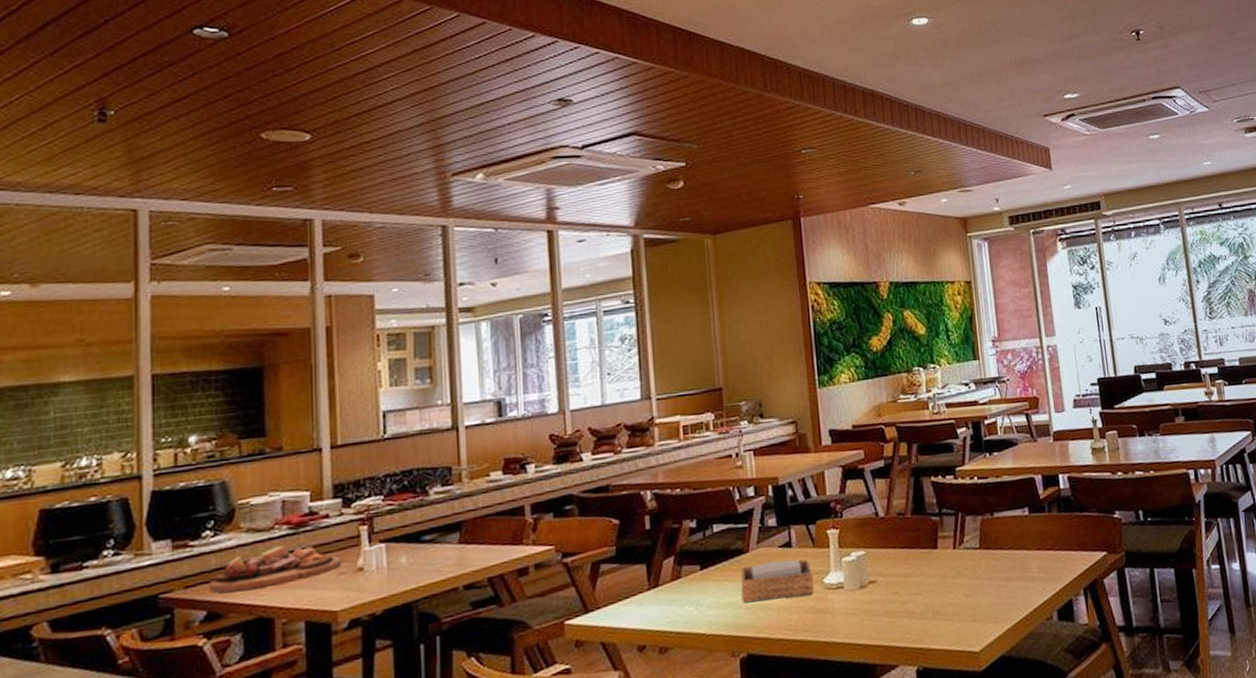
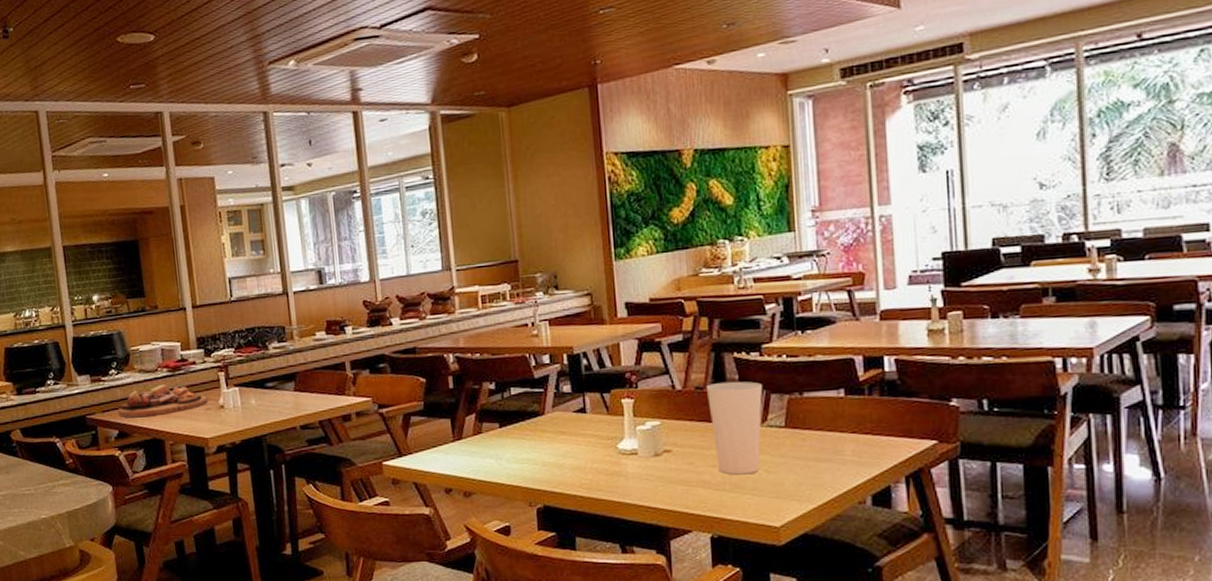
napkin holder: present [740,559,815,603] -> none [536,424,608,460]
cup: none [908,504,959,601] -> present [707,381,763,475]

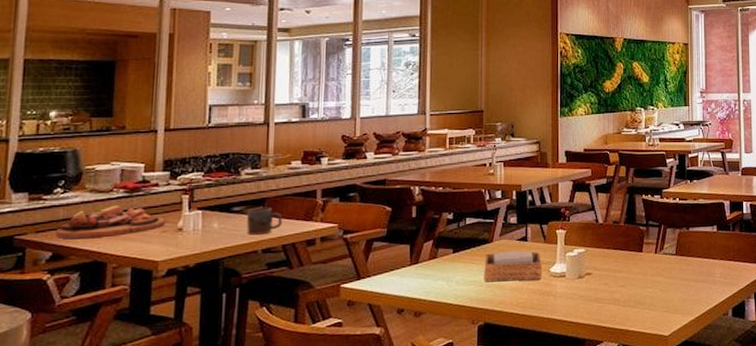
mug: none [281,381,316,411] -> present [247,207,283,235]
napkin holder: none [536,424,608,460] -> present [484,250,543,282]
cup: present [707,381,763,475] -> none [622,217,662,294]

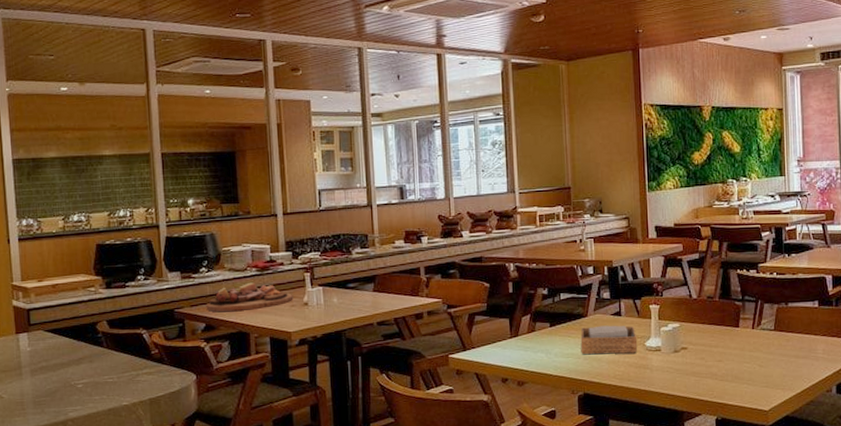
mug: present [247,207,283,235] -> none [361,283,392,309]

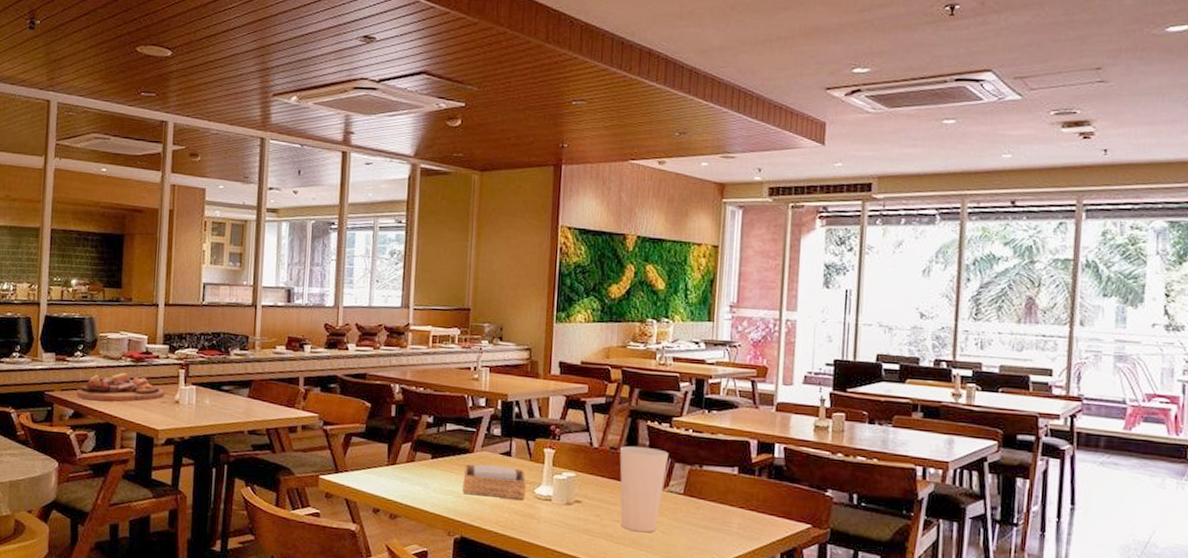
cup: none [716,292,759,368] -> present [619,446,669,533]

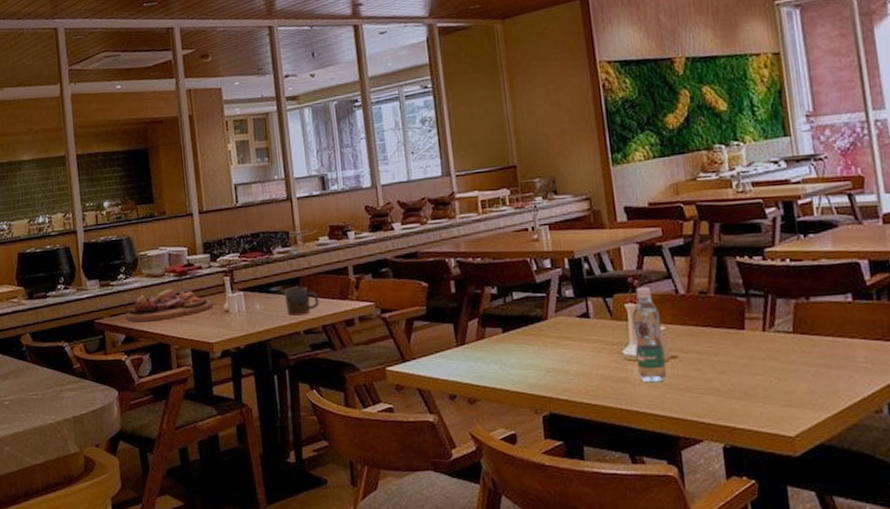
mug: none [235,388,267,416] -> present [285,286,319,316]
napkin holder: present [462,464,527,500] -> none [540,329,614,366]
bottle: none [545,435,574,522] -> present [632,286,667,383]
cup: present [619,446,669,533] -> none [711,285,770,382]

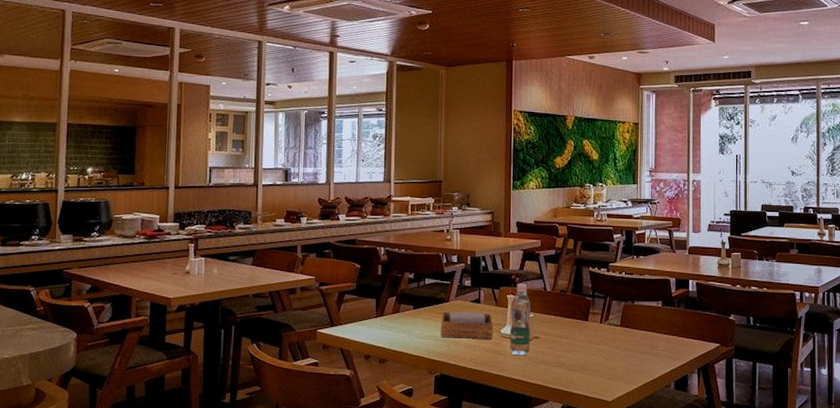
food platter: present [125,288,214,322] -> none [93,249,177,276]
mug: present [285,286,319,316] -> none [240,257,269,282]
napkin holder: none [540,329,614,366] -> present [440,311,494,339]

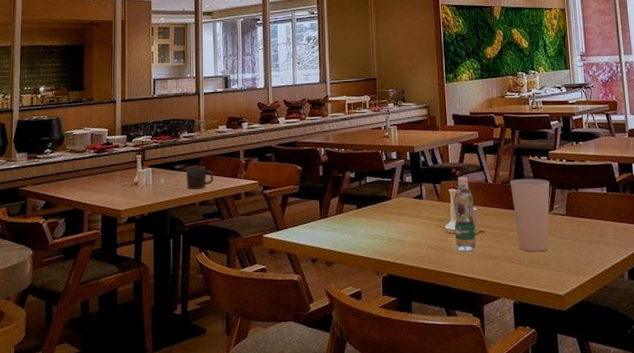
mug: none [240,257,269,282] -> present [186,165,214,190]
napkin holder: present [440,311,494,339] -> none [384,208,438,237]
cup: none [568,288,608,360] -> present [510,178,550,252]

